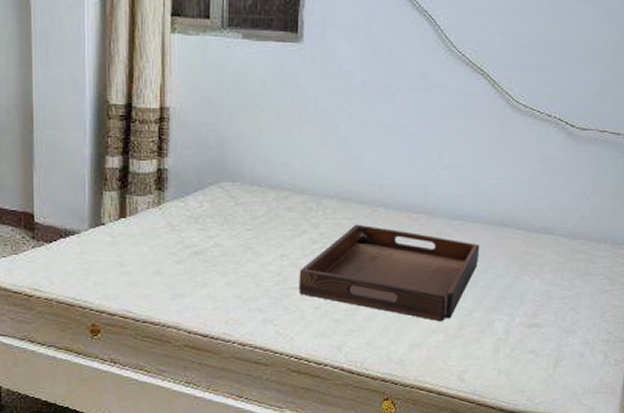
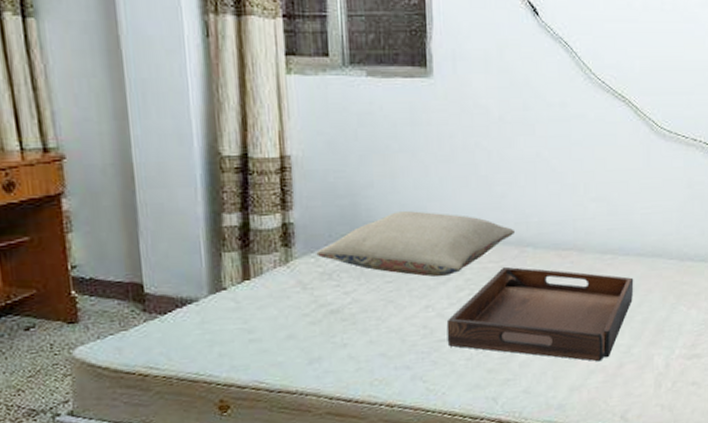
pillow: none [186,165,370,229] -> present [316,211,516,277]

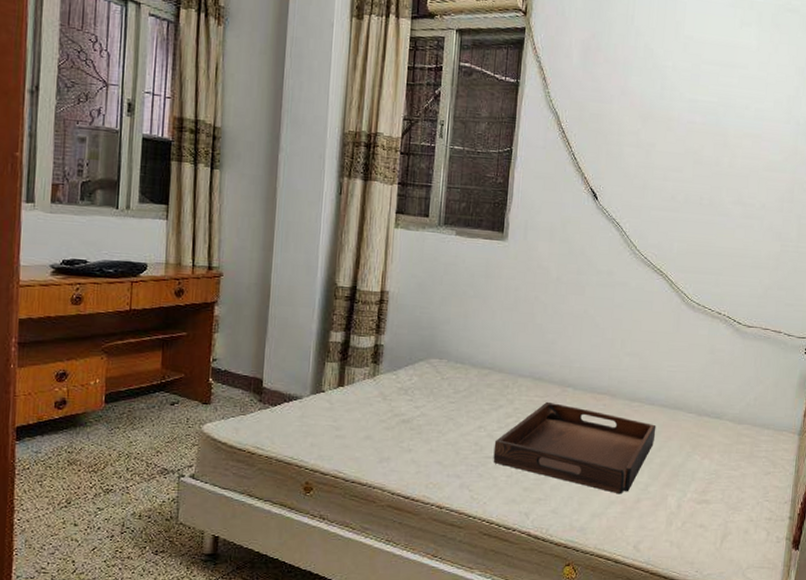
pillow: present [316,211,516,277] -> none [397,345,560,404]

